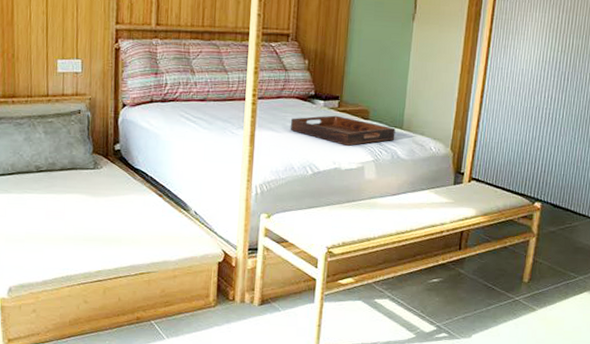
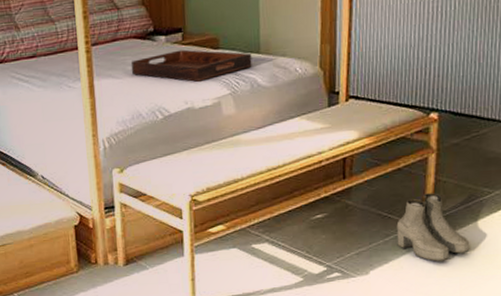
boots: none [497,271,556,333] -> present [396,193,470,262]

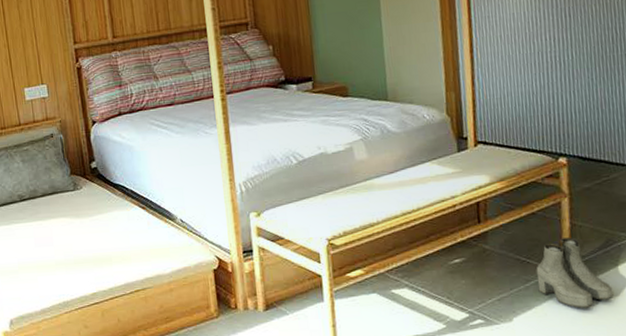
serving tray: present [131,49,252,82] -> none [264,97,381,128]

